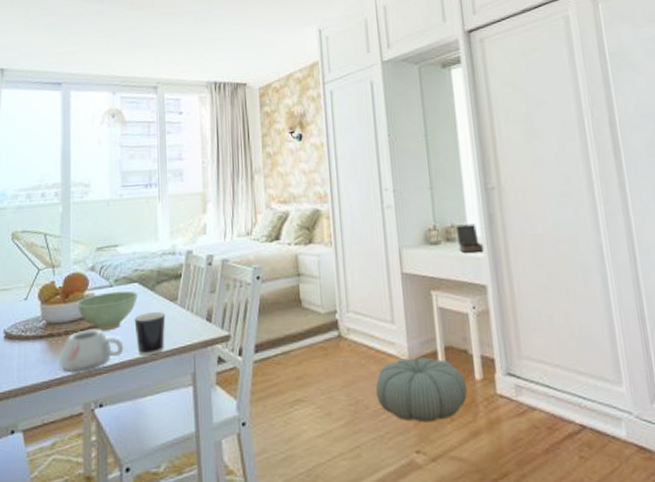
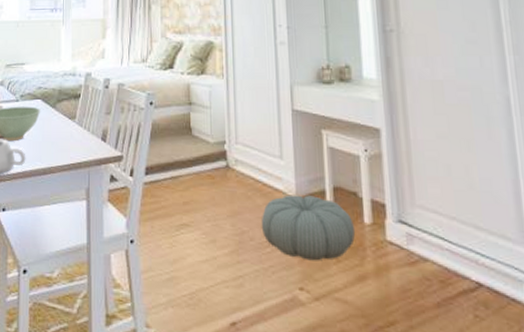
mug: present [134,312,166,356] -> none [36,128,65,168]
jewelry box: present [455,224,485,253] -> none [349,65,380,94]

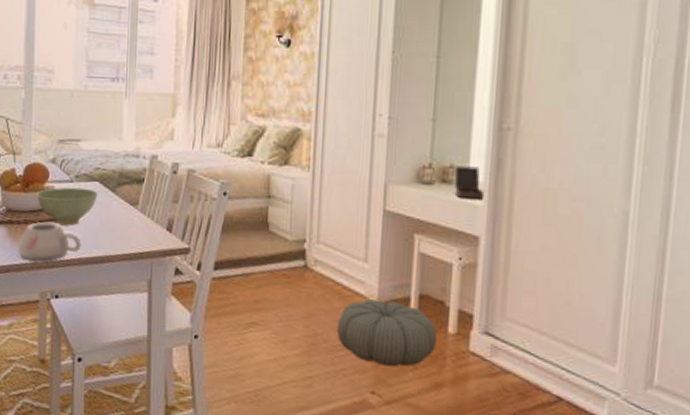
jewelry box: none [349,65,380,94] -> present [454,166,485,199]

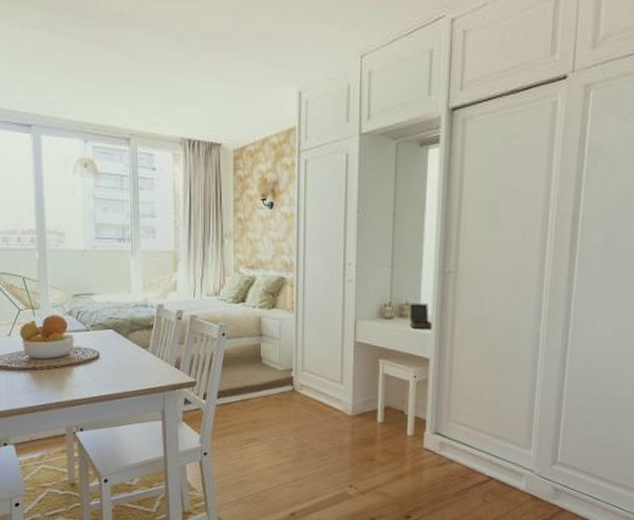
cup: present [17,221,82,262] -> none [42,366,101,401]
bowl: present [36,187,98,226] -> none [56,335,112,369]
pouf: present [336,299,438,367] -> none [320,413,399,465]

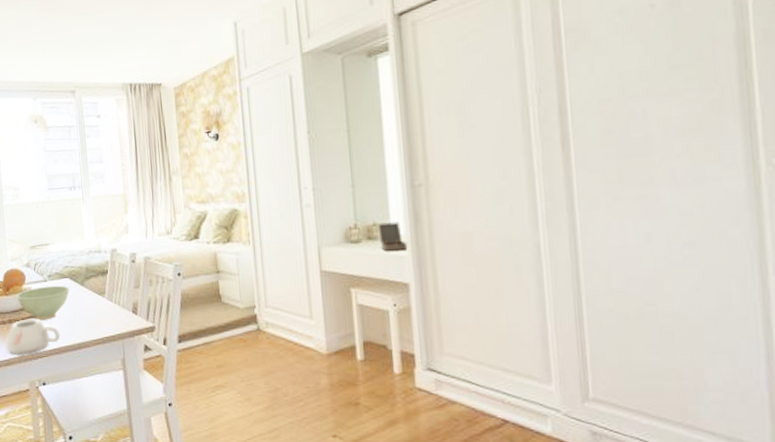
cup: none [42,366,101,401] -> present [5,318,61,355]
bowl: none [56,335,112,369] -> present [16,285,69,321]

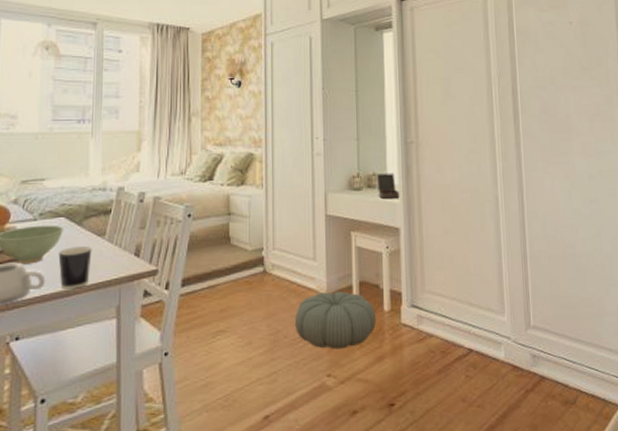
mug: none [67,305,96,343] -> present [58,246,92,289]
pouf: none [293,351,386,411] -> present [294,291,377,350]

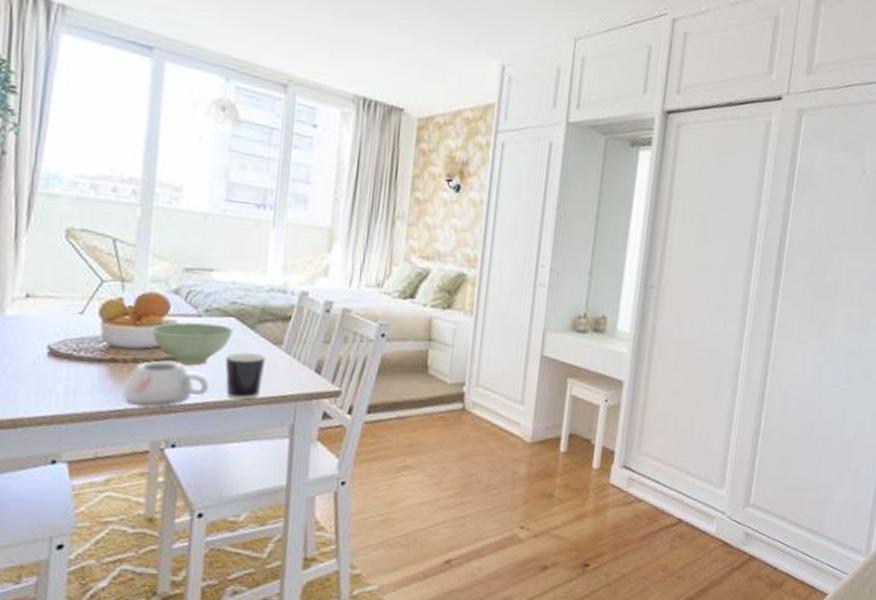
pouf: present [294,291,377,350] -> none [491,439,583,502]
jewelry box: present [376,173,400,199] -> none [605,317,630,348]

